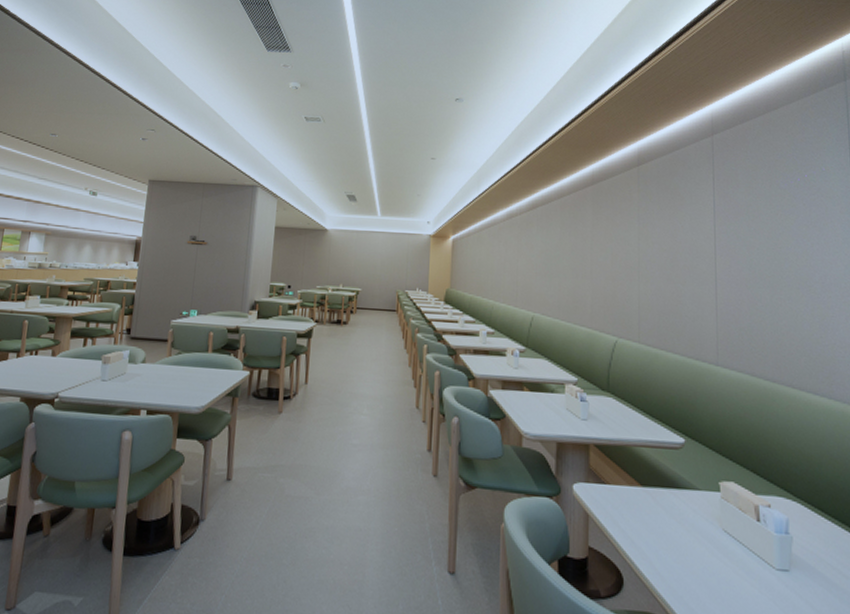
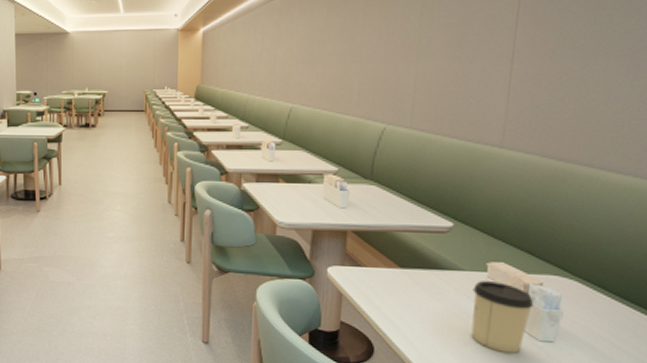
cup: none [709,502,767,584] -> present [471,281,535,353]

